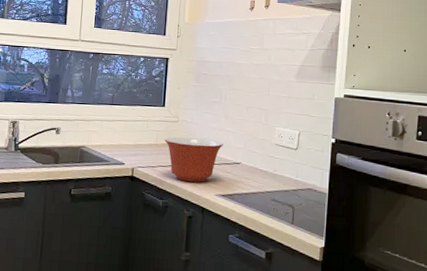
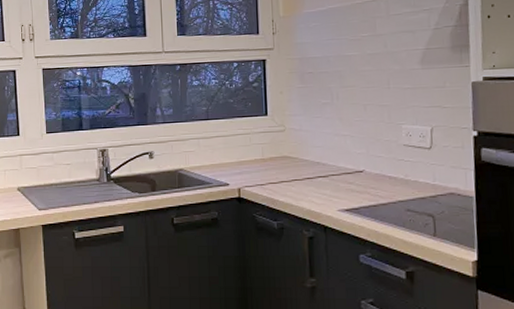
mixing bowl: present [165,137,223,182] -> none [272,147,341,198]

